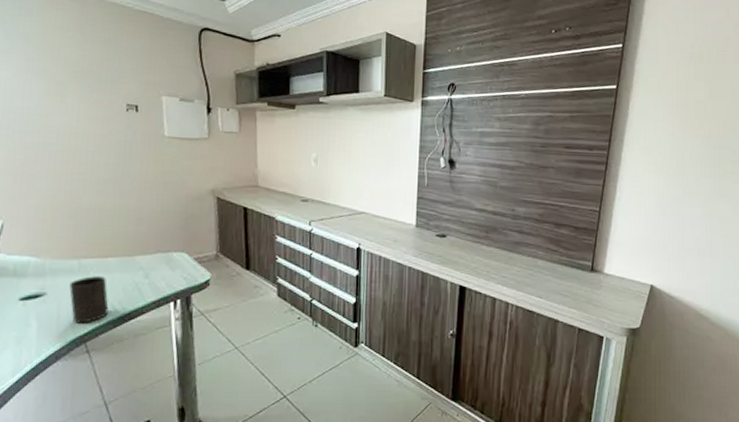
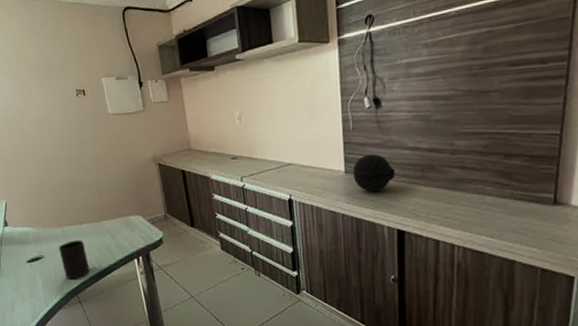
decorative orb: none [423,211,462,247] -> present [352,154,396,192]

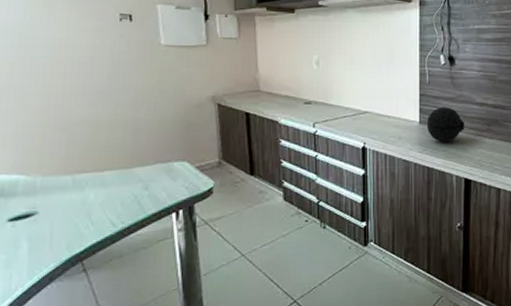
cup: present [59,240,90,279] -> none [63,191,106,242]

